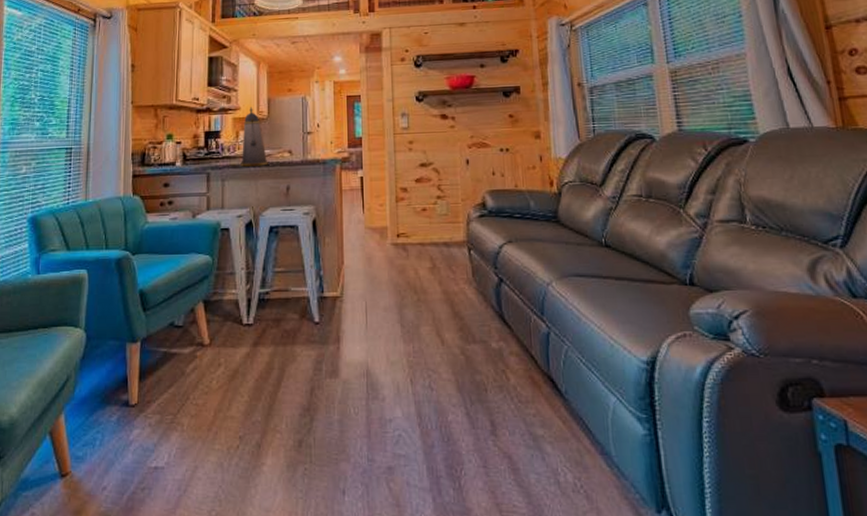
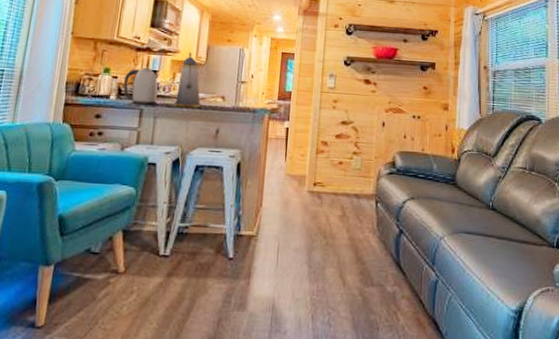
kettle: none [187,130,223,169] -> present [123,68,158,106]

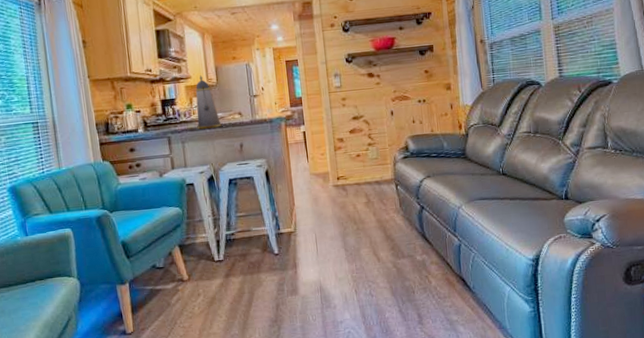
kettle: present [123,68,158,106] -> none [146,98,182,134]

